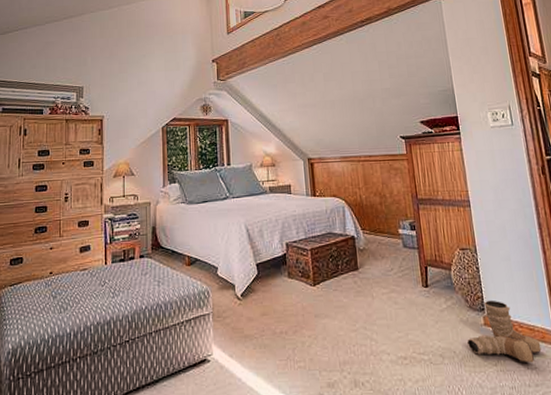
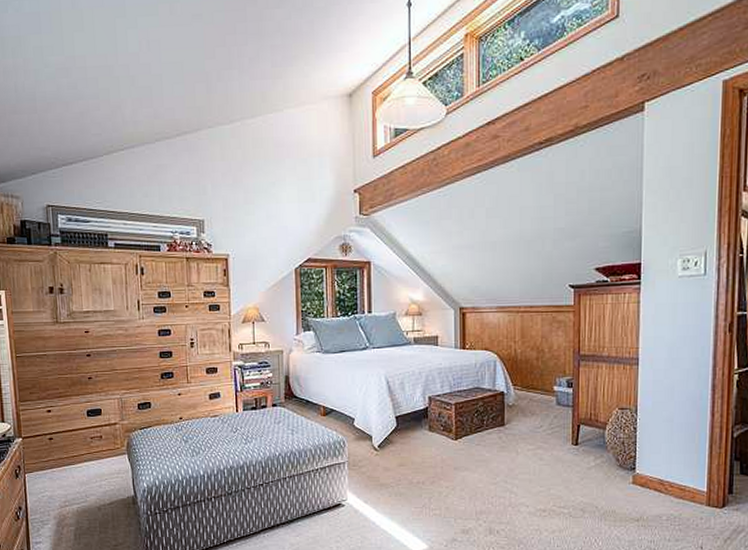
boots: present [467,300,542,363] -> none [612,460,689,520]

